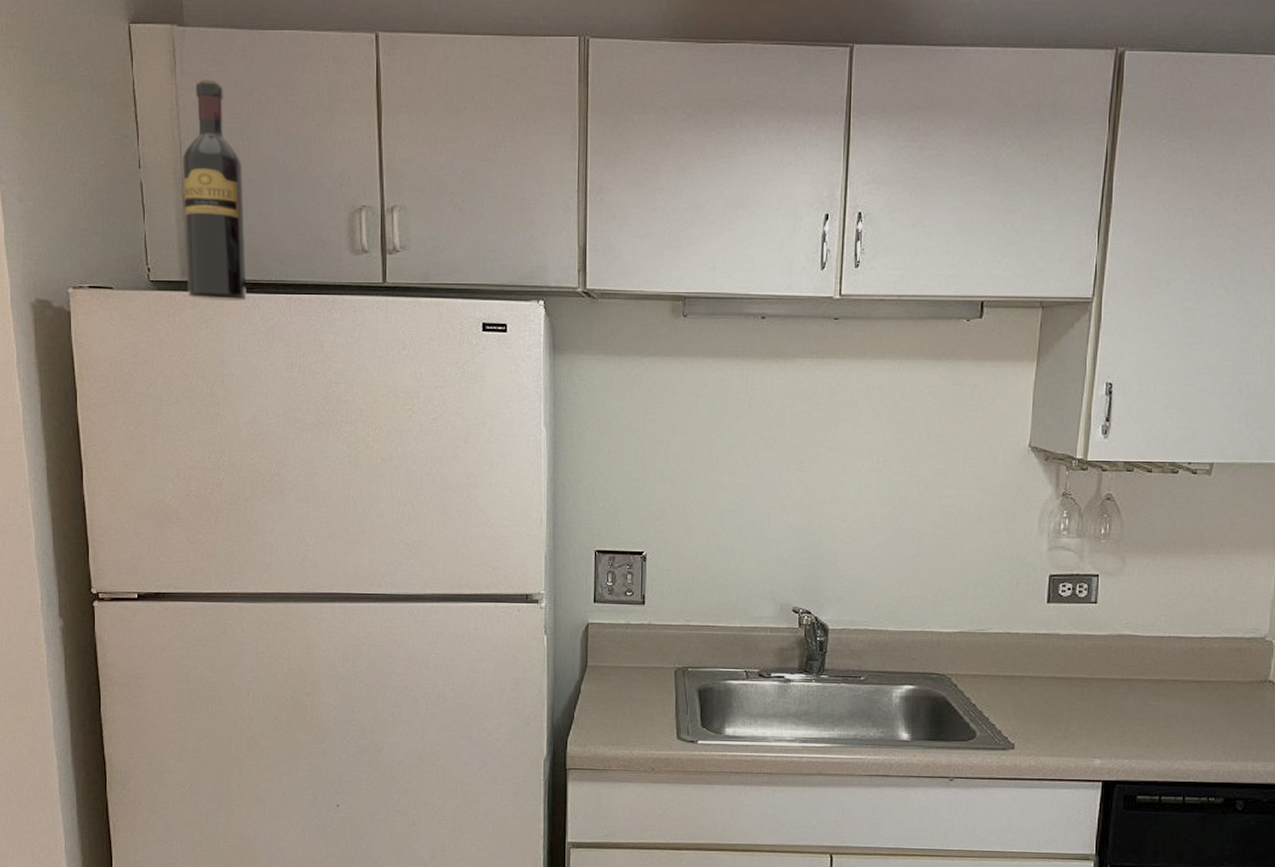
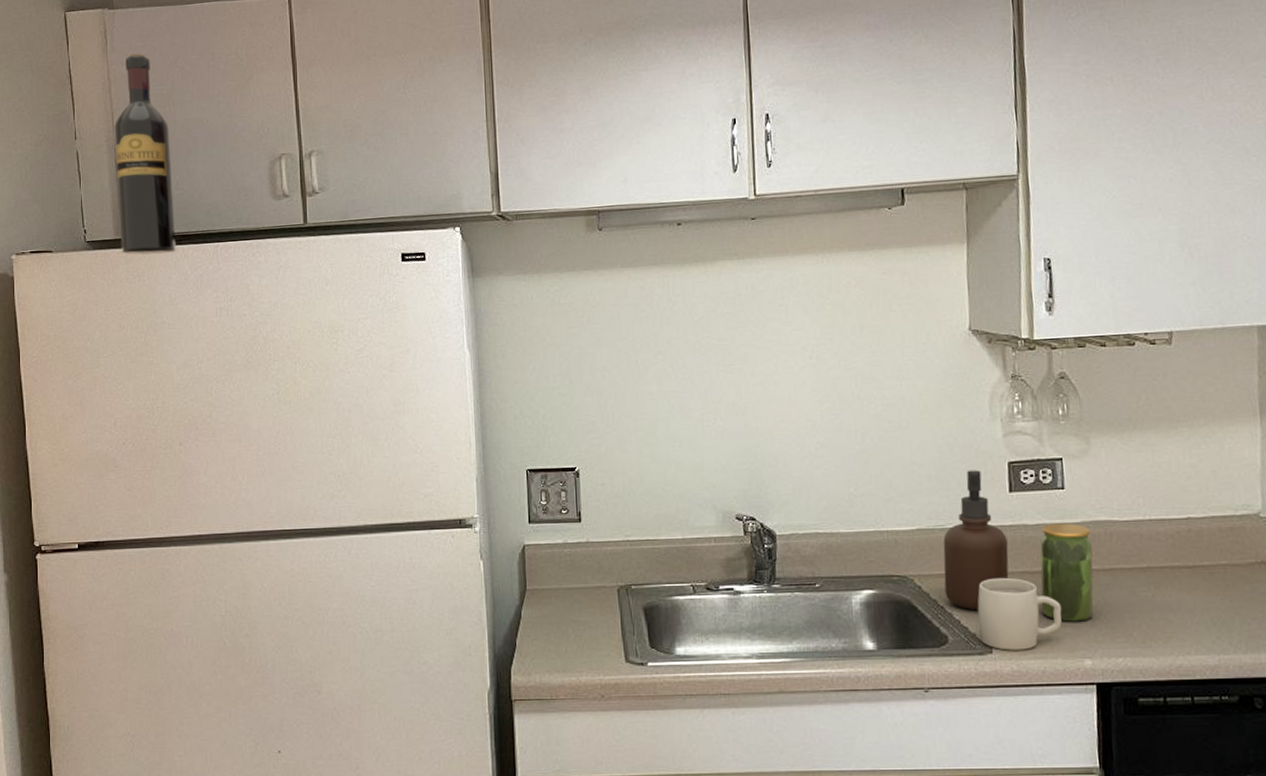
soap dispenser: none [978,580,1040,710] -> present [943,470,1009,611]
mug: none [1004,681,1081,748] -> present [977,577,1062,651]
jar: none [1062,634,1116,725] -> present [1040,523,1094,622]

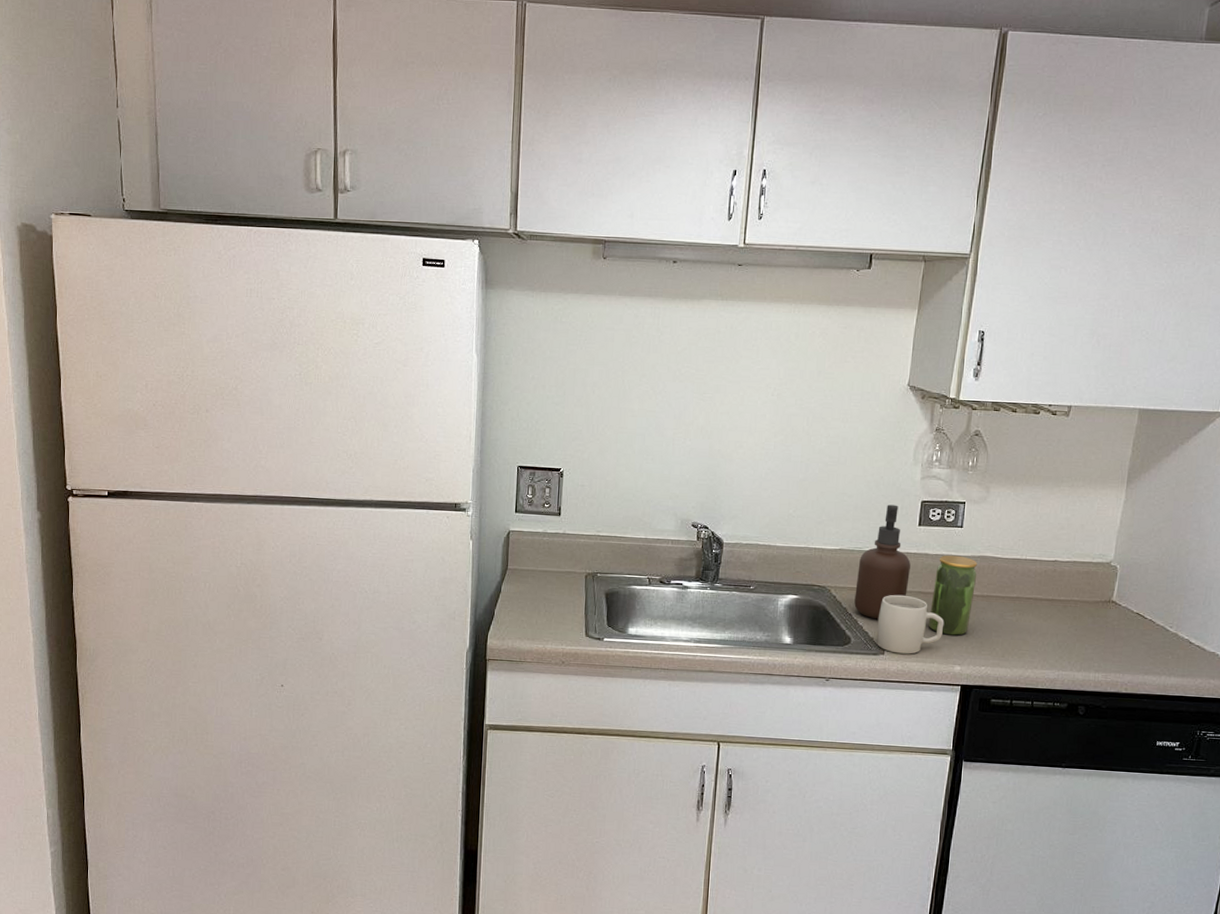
wine bottle: present [114,53,176,255] -> none [156,28,212,232]

